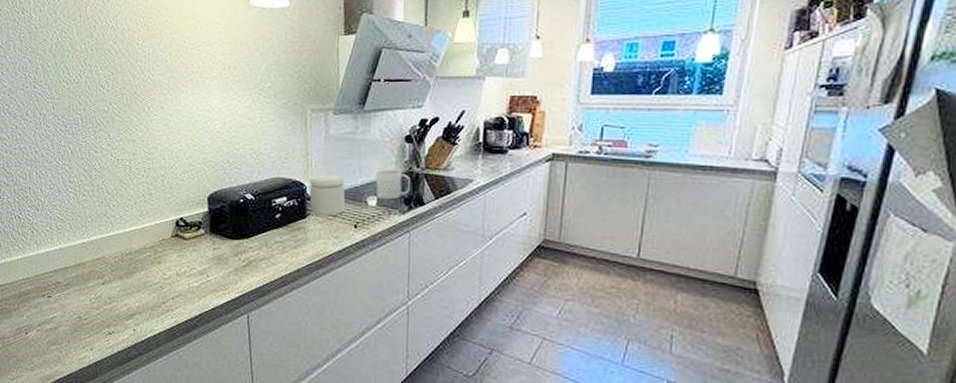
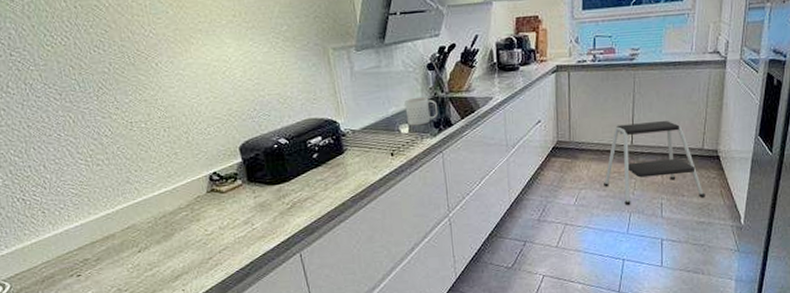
jar: present [309,173,346,217] -> none [341,107,380,150]
step stool: none [597,231,734,340] -> present [604,120,705,206]

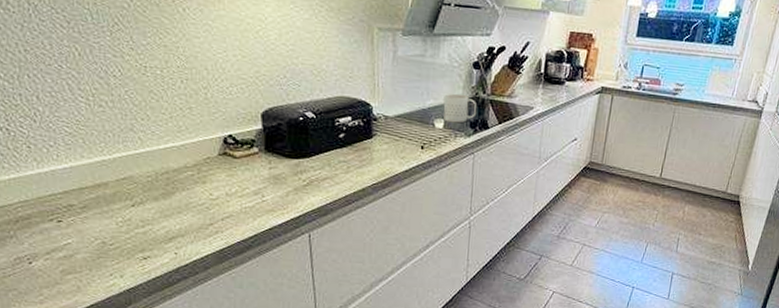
step stool: present [604,120,705,206] -> none [627,155,721,240]

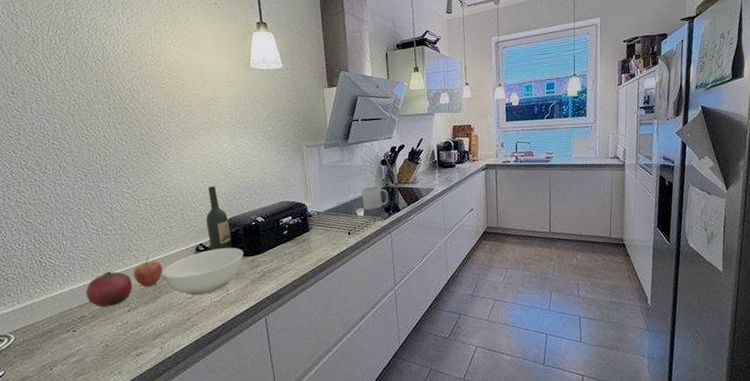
fruit: none [74,154,138,198] -> present [86,271,133,308]
fruit: none [138,142,177,180] -> present [133,257,162,287]
bowl: none [177,143,286,198] -> present [162,248,243,296]
wine bottle: none [238,62,272,147] -> present [206,186,233,250]

